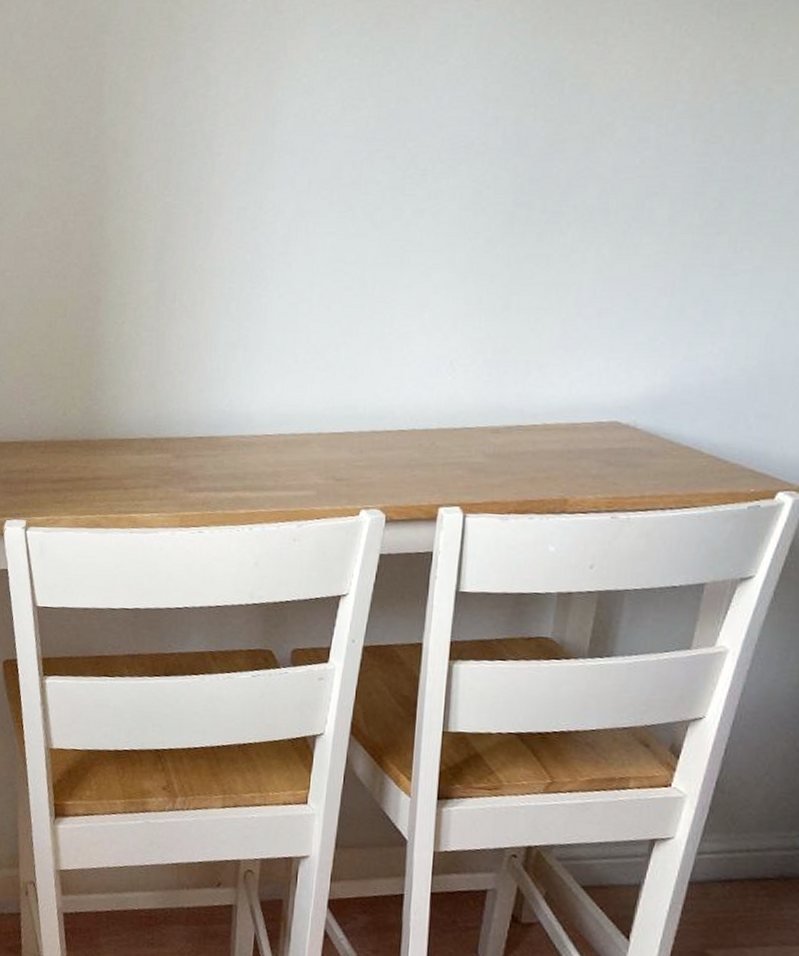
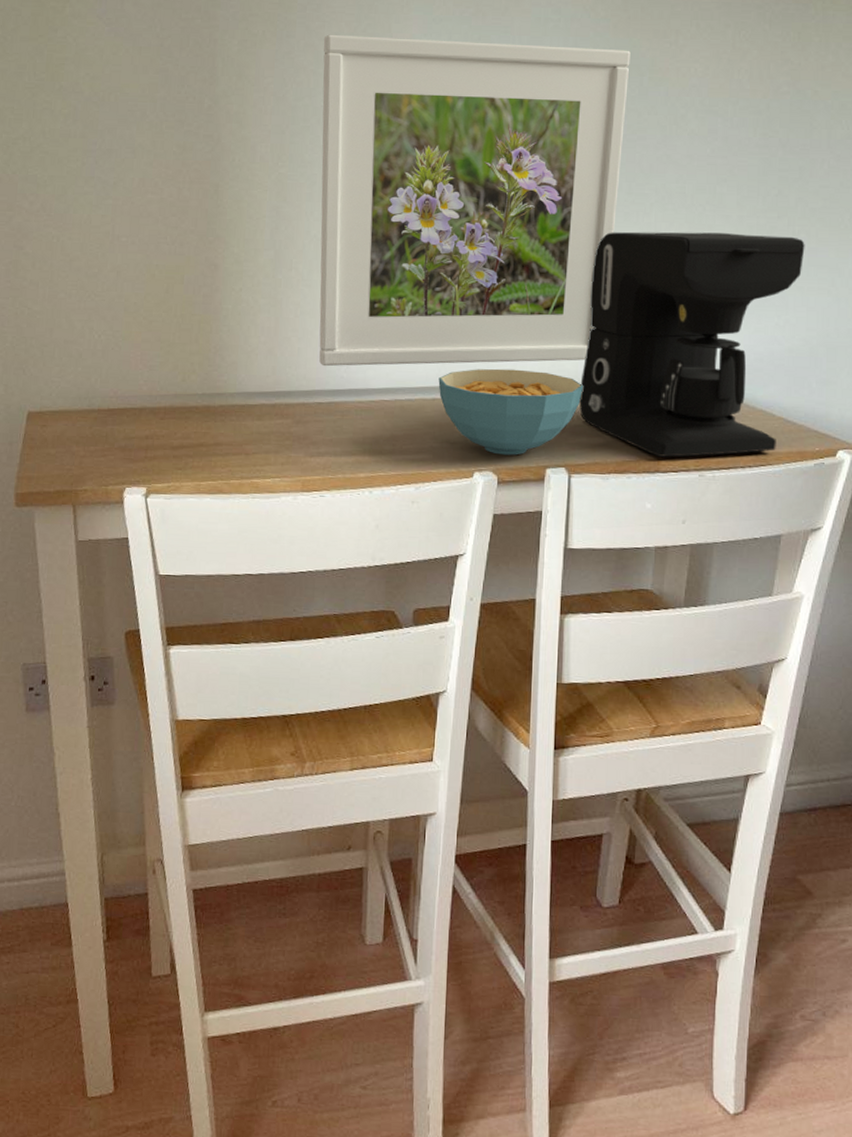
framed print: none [201,53,551,400] -> present [319,34,631,367]
cereal bowl: none [325,402,484,493] -> present [438,368,584,455]
coffee maker: none [478,252,749,497] -> present [579,231,805,457]

